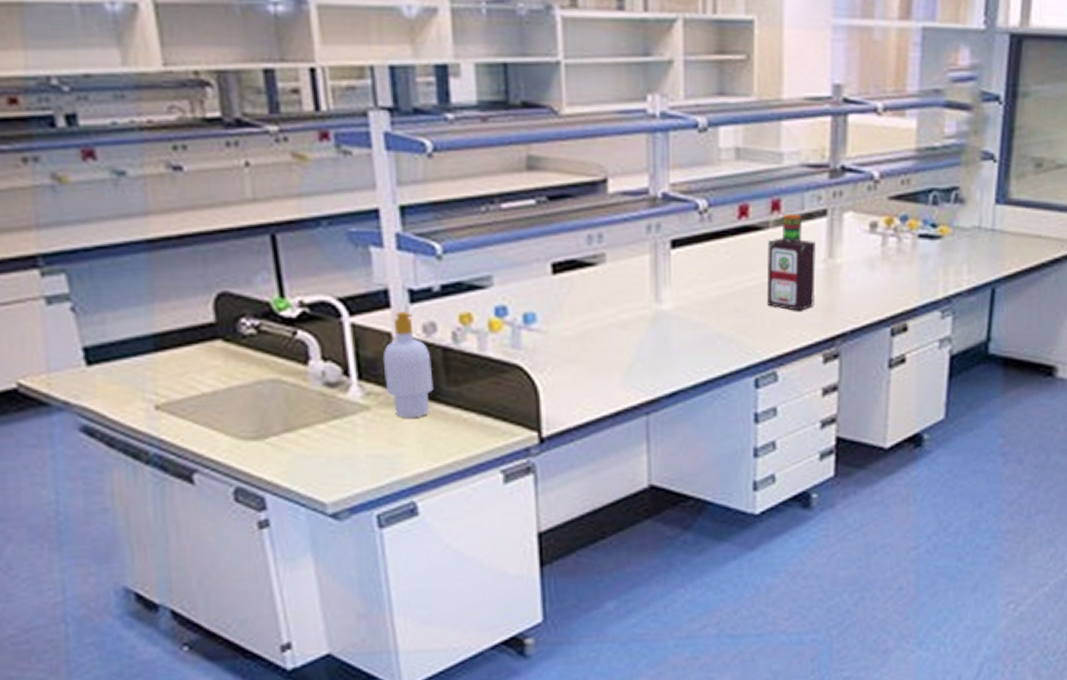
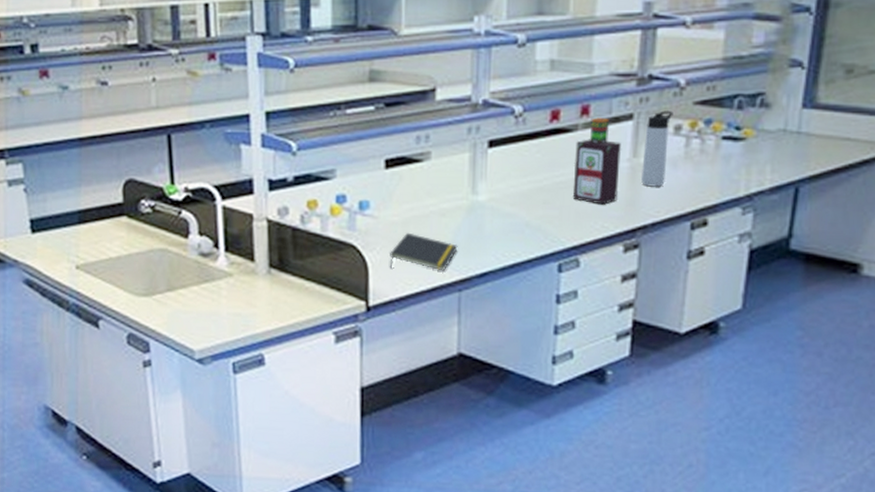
soap bottle: present [382,311,434,419] -> none [245,197,283,285]
notepad: none [564,349,642,393] -> present [389,232,458,271]
thermos bottle: none [839,206,868,290] -> present [641,111,674,187]

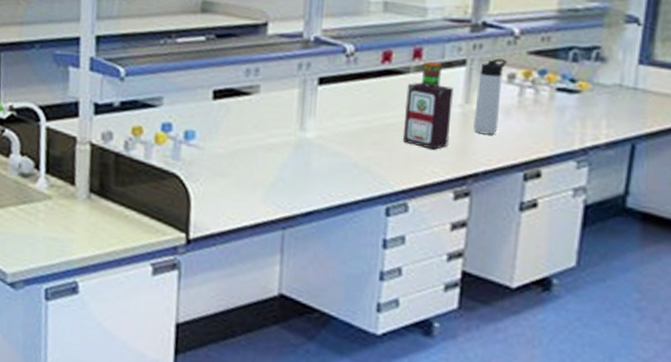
notepad: present [389,232,458,271] -> none [212,165,284,208]

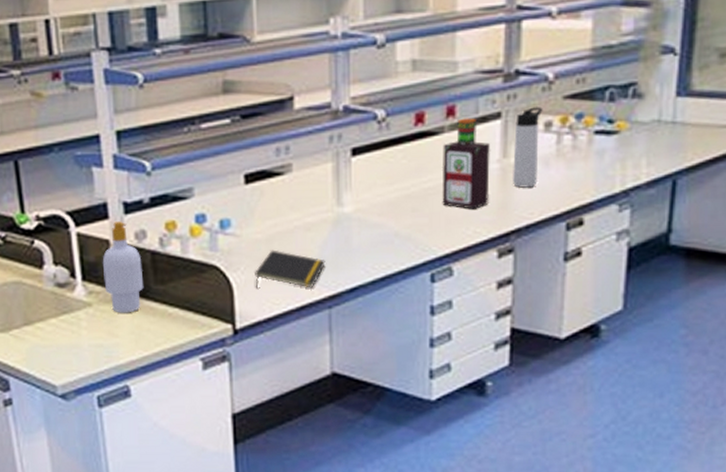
soap bottle: none [66,120,105,210] -> present [102,221,144,313]
notepad: none [212,165,284,208] -> present [255,250,325,289]

